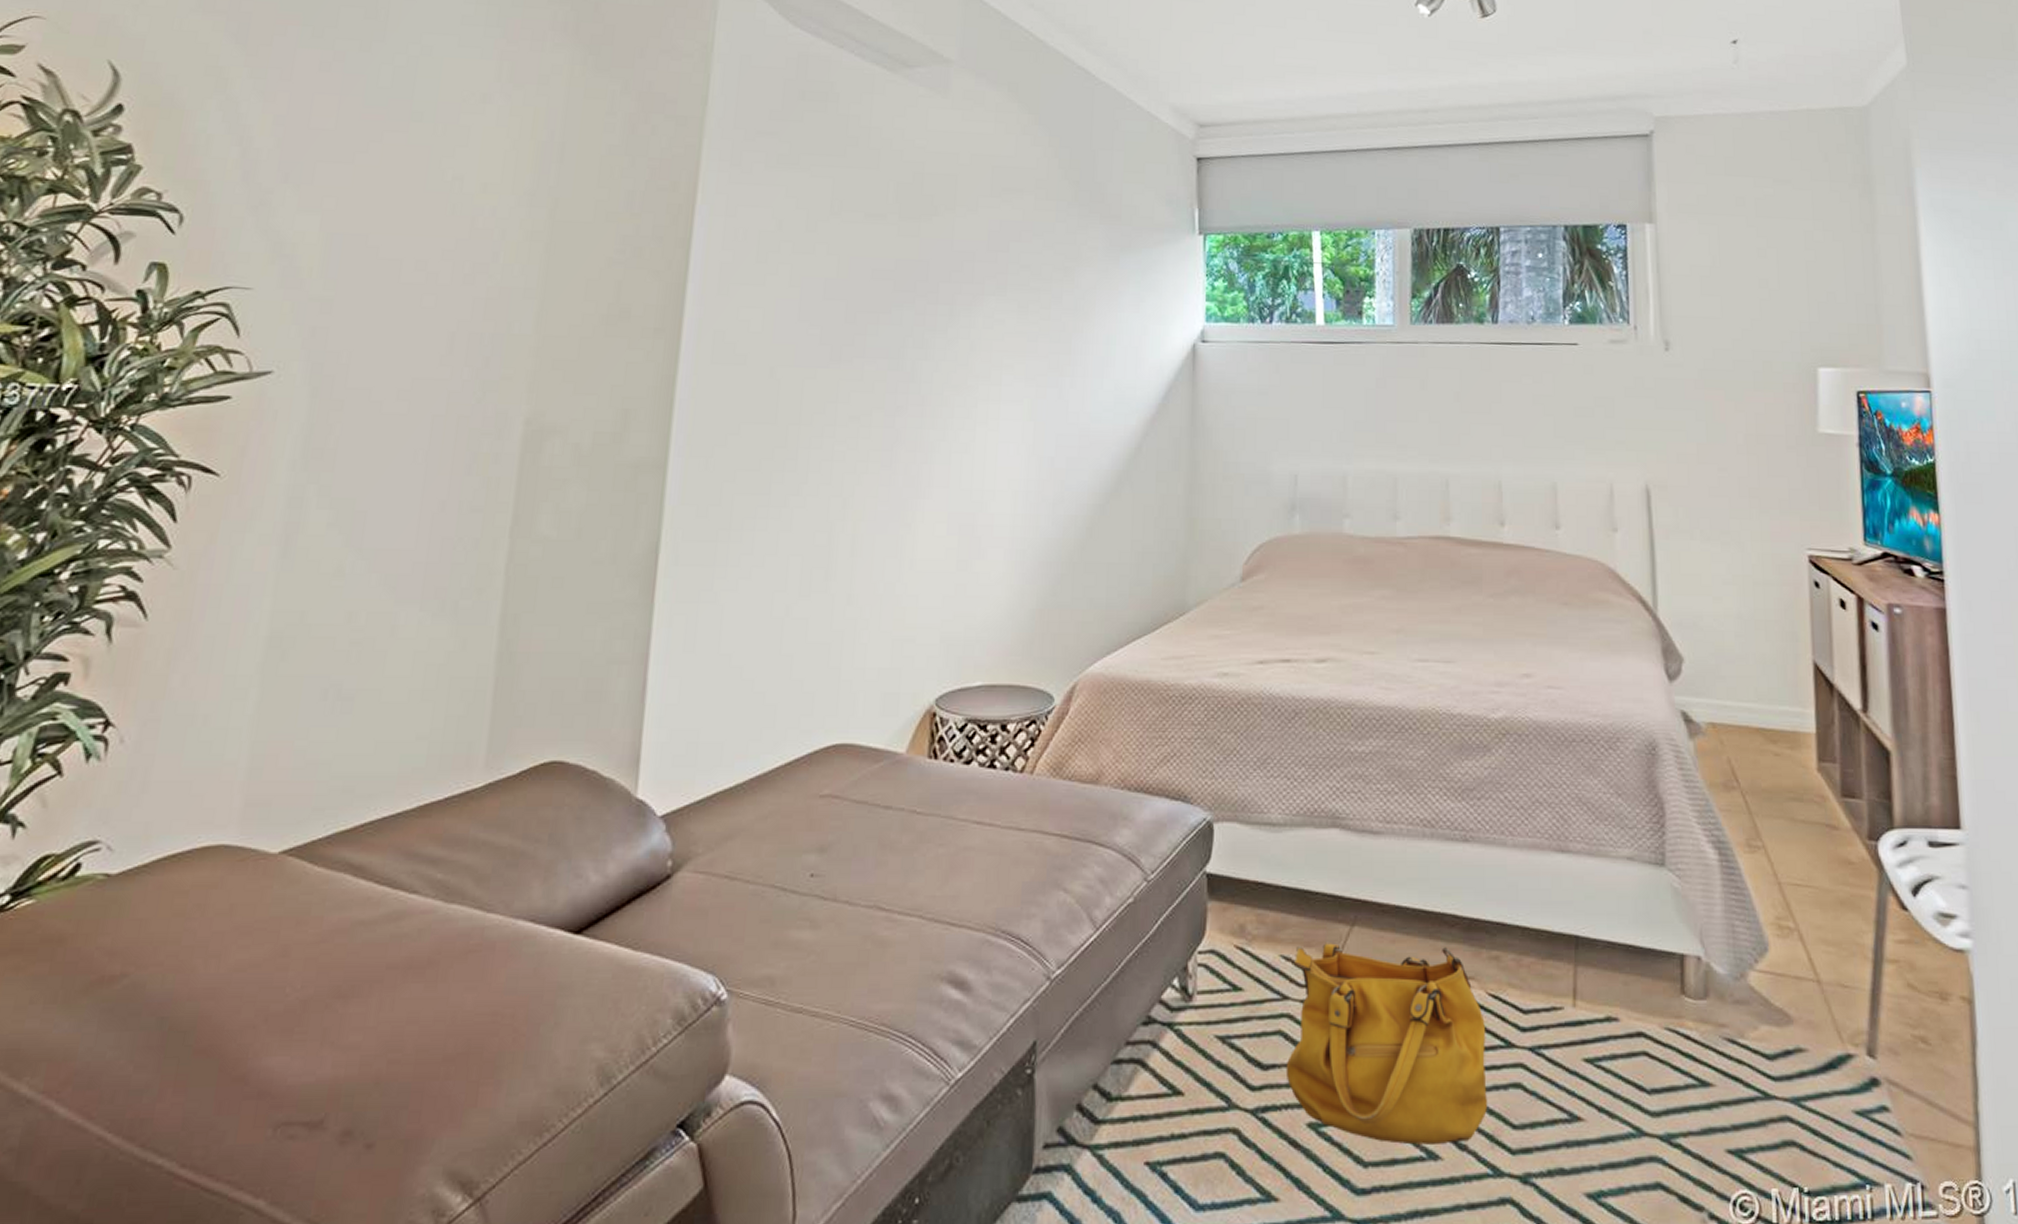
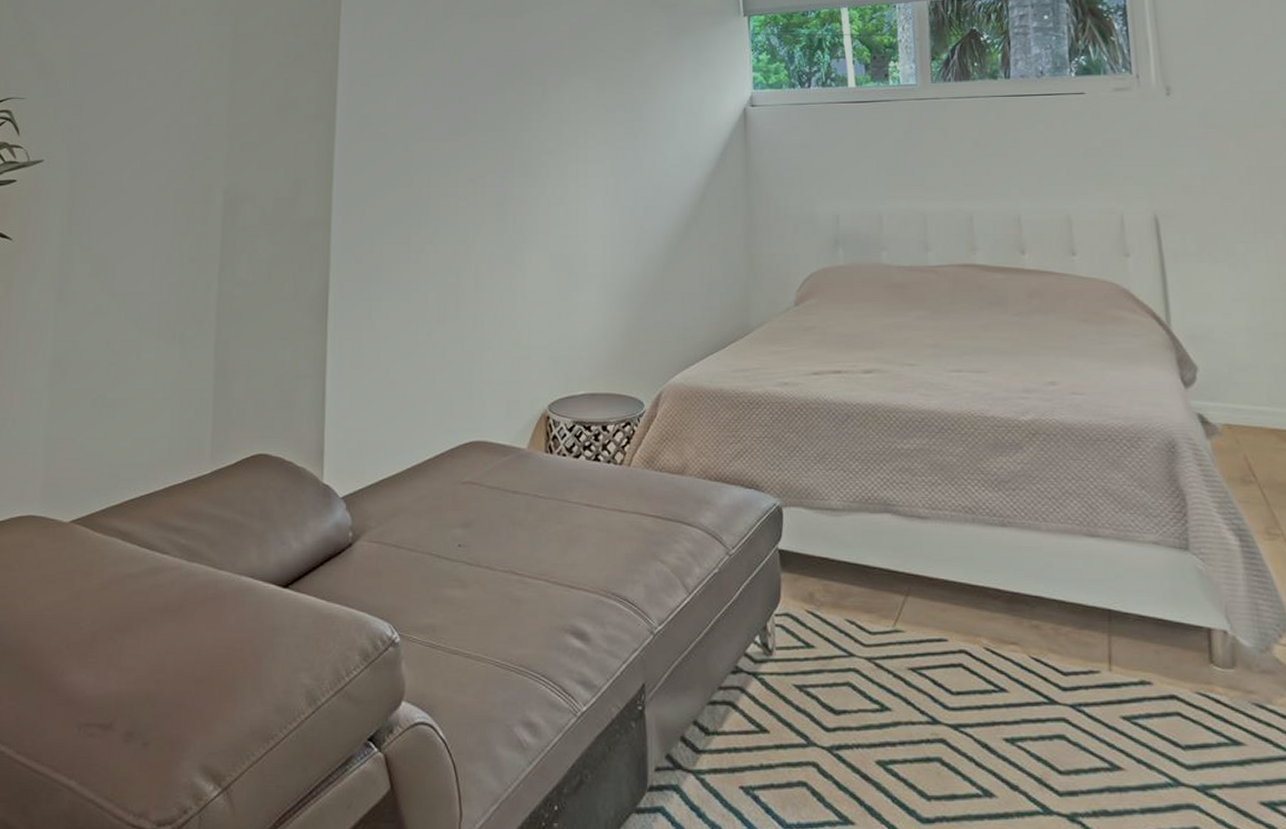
handbag: present [1285,943,1488,1145] -> none [855,610,1036,784]

